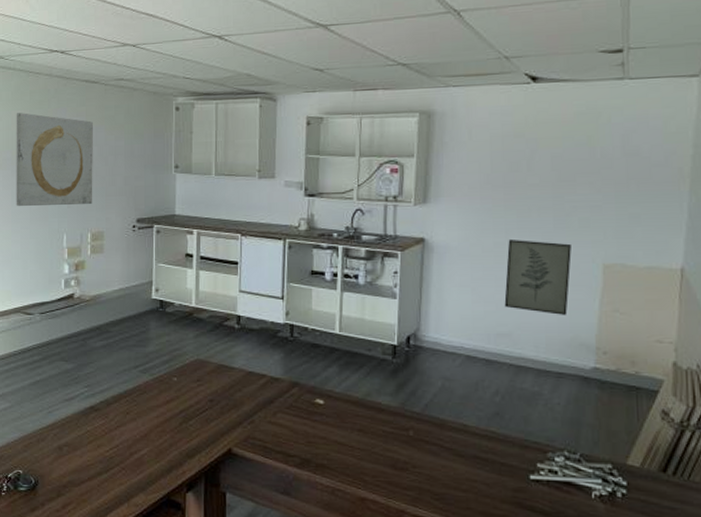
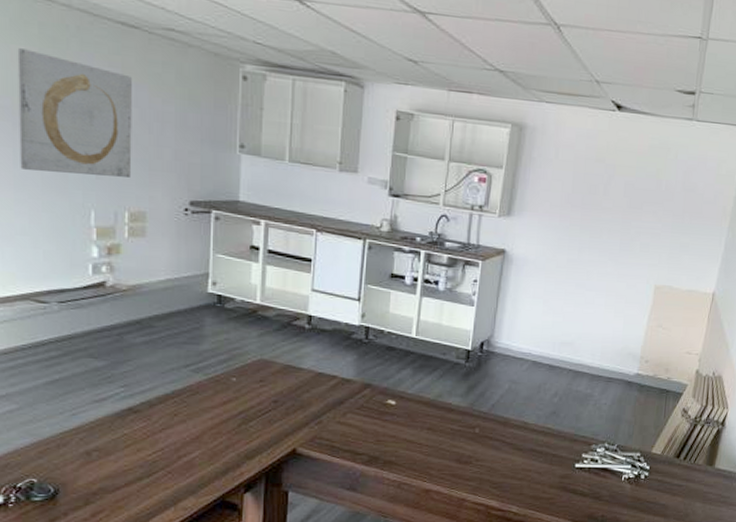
wall art: present [504,238,572,315] -> none [570,256,632,328]

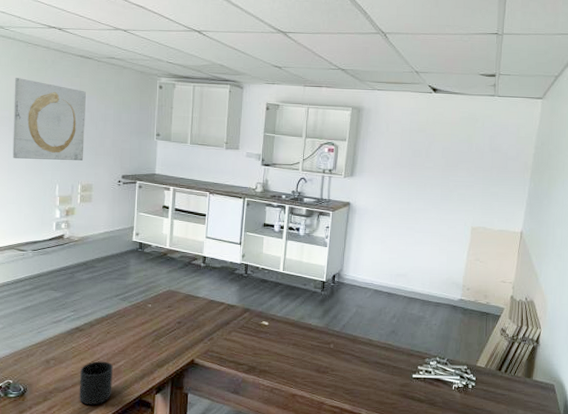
mug: none [135,452,183,509] -> present [79,361,113,405]

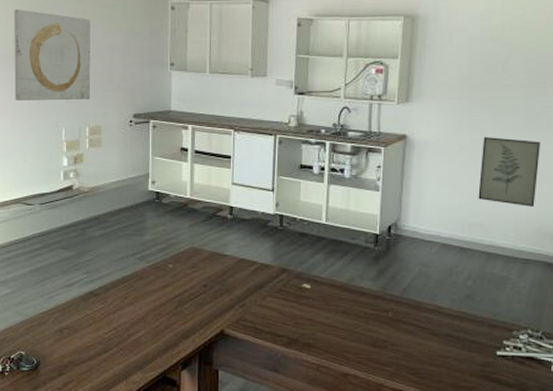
mug: present [79,361,113,405] -> none [96,330,132,382]
wall art: none [403,206,451,262] -> present [478,136,540,207]

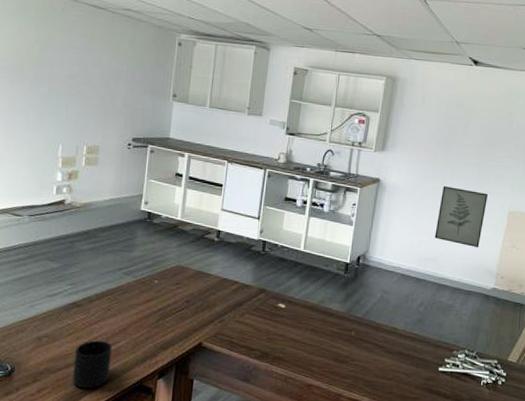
wall art: present [13,9,91,100] -> none [12,26,97,120]
mug: none [96,330,132,382] -> present [72,340,112,389]

